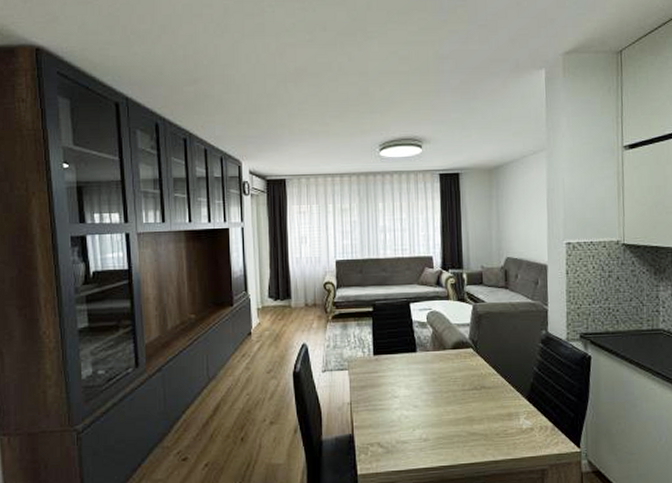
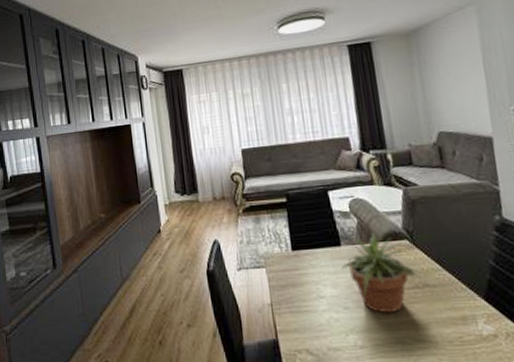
potted plant: none [415,342,478,411] -> present [342,233,419,314]

